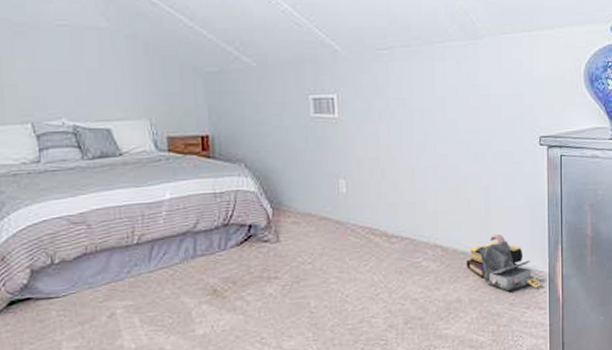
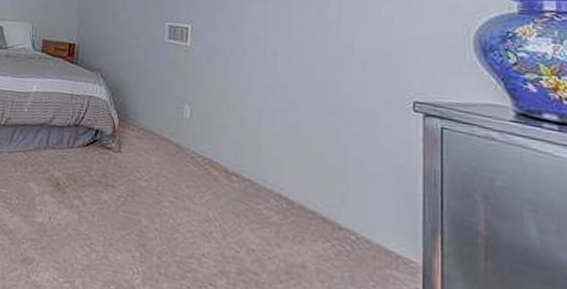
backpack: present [467,233,543,292] -> none [315,200,415,282]

